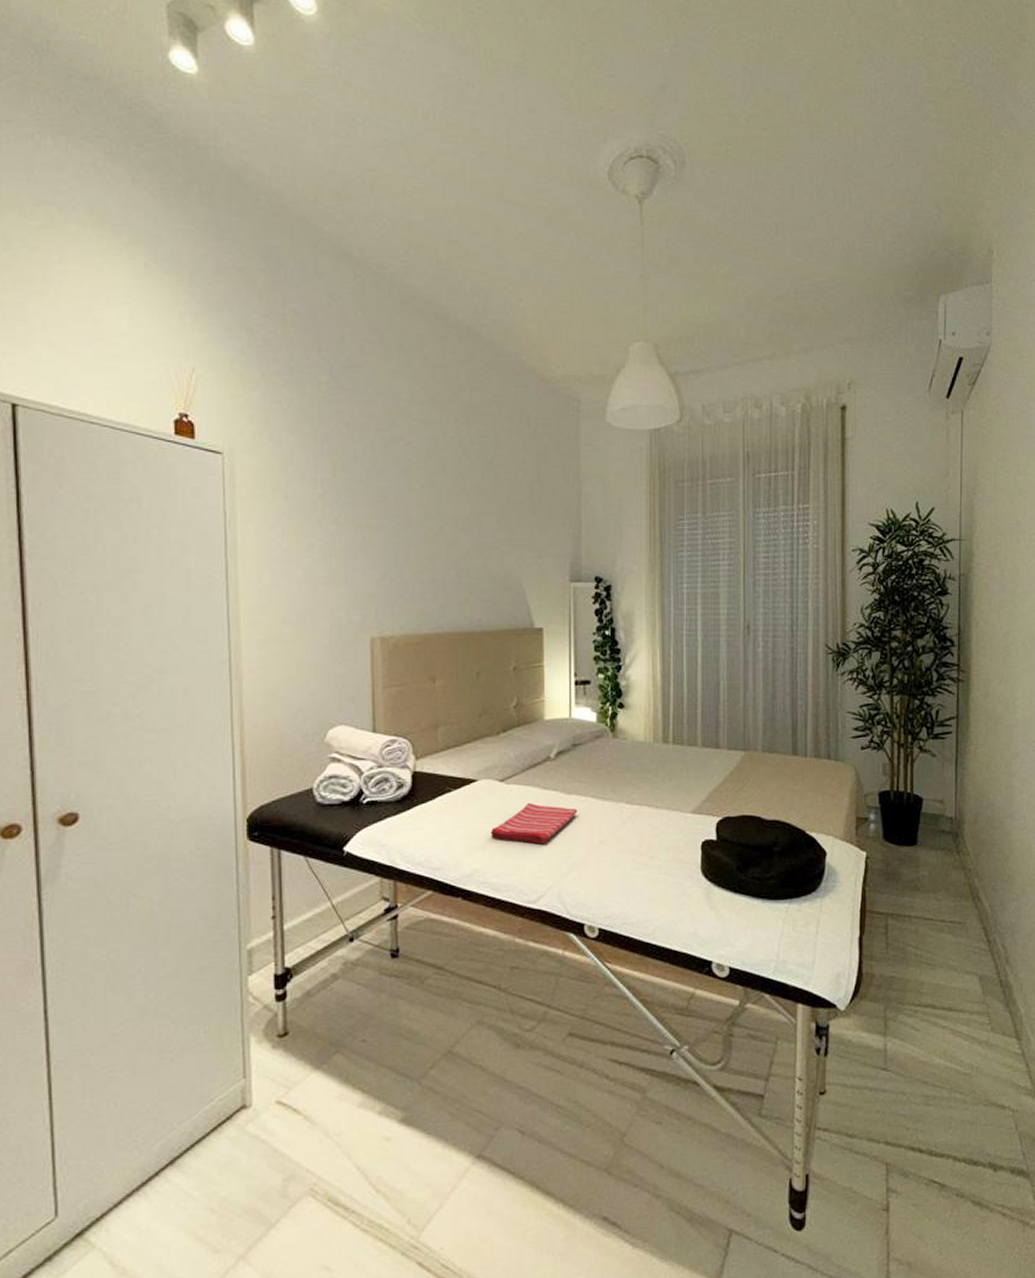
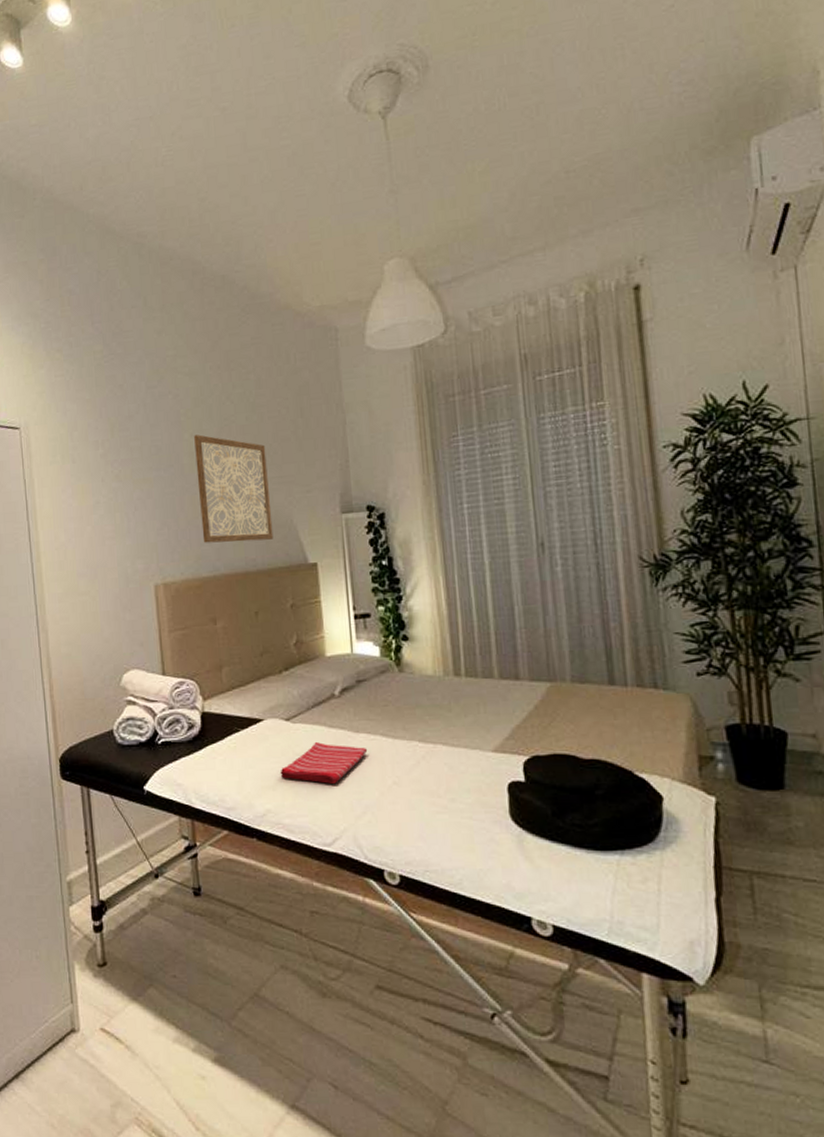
wall art: none [425,486,501,601] -> present [194,434,274,543]

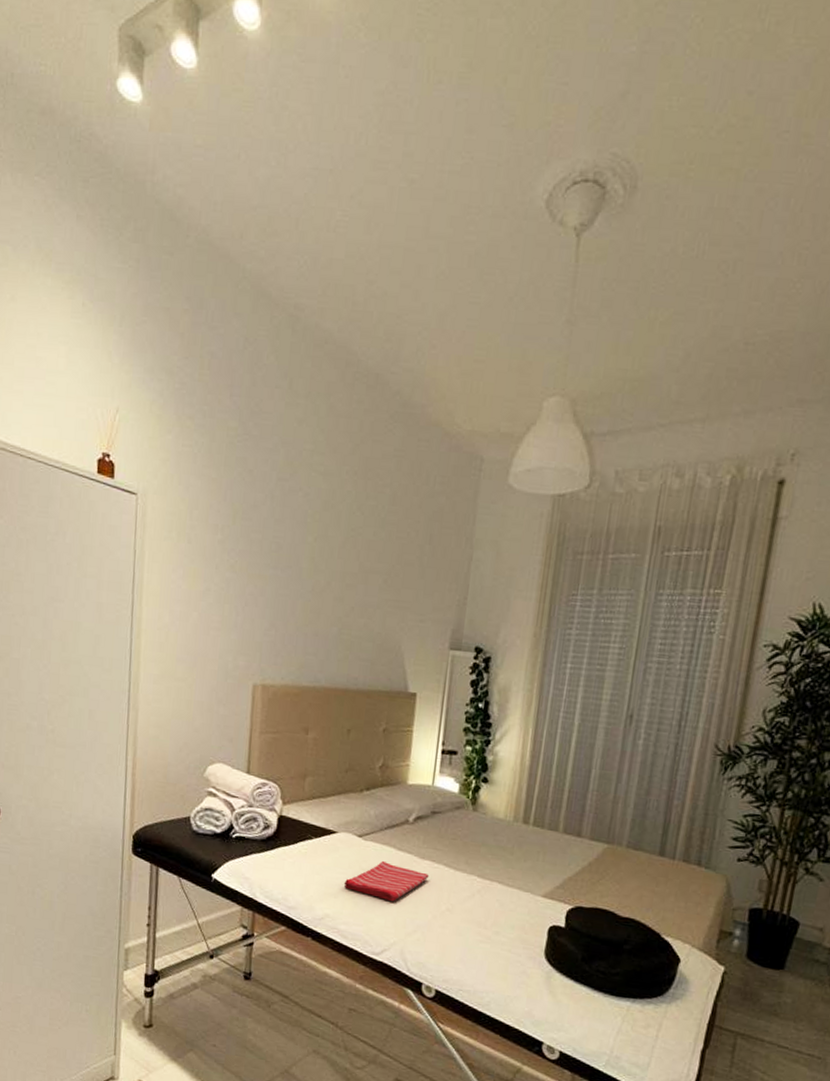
wall art: present [194,434,274,543] -> none [308,540,388,662]

